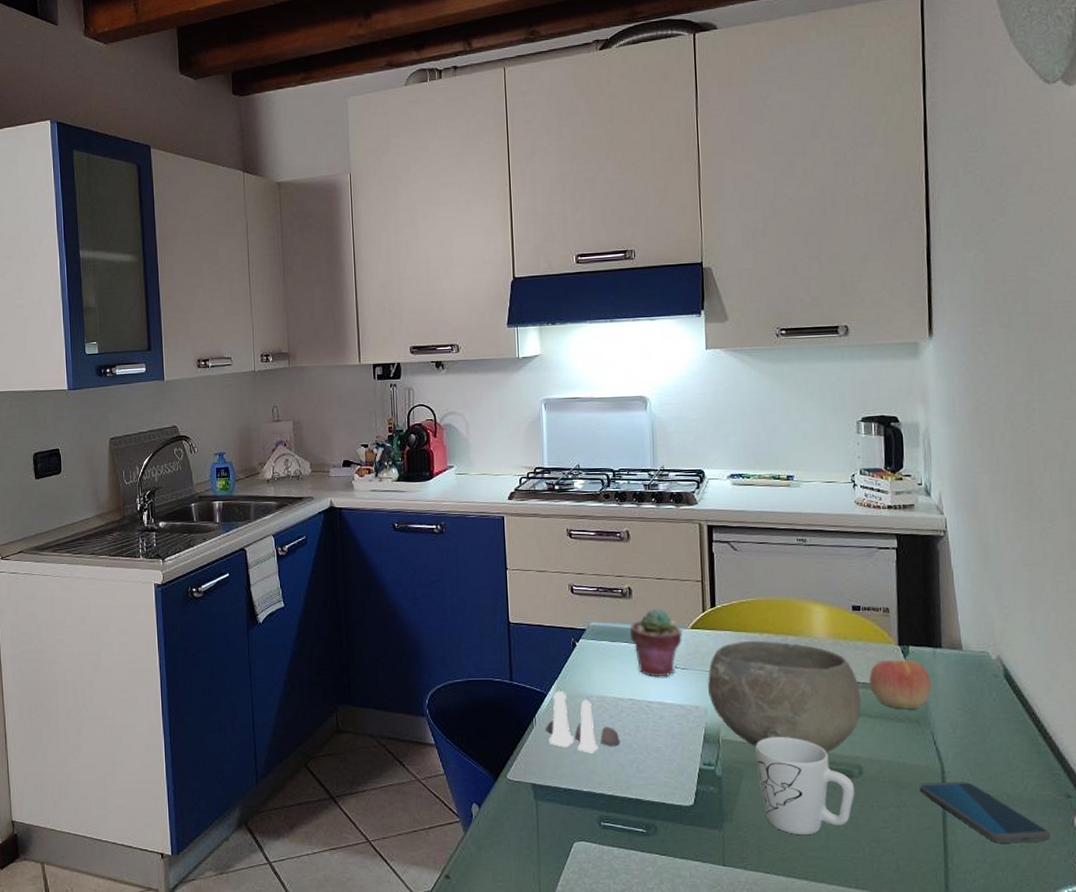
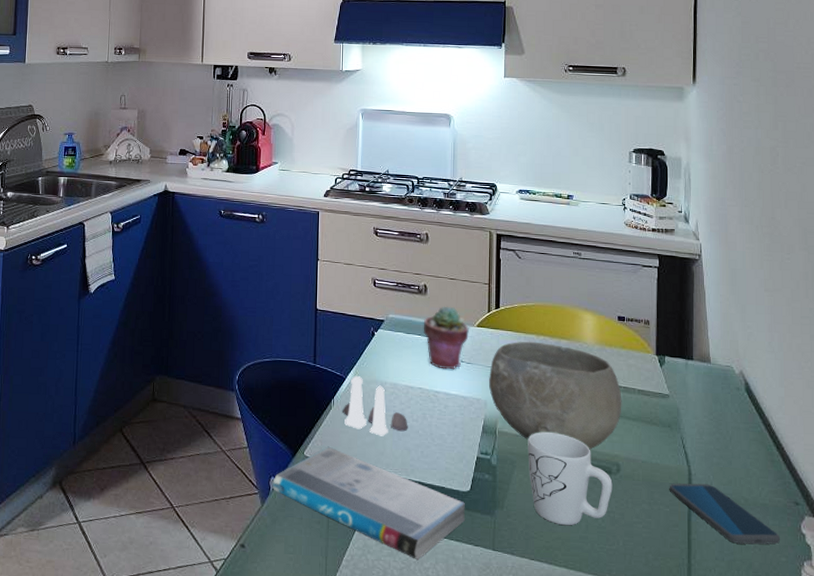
book: none [475,767,690,880] -> present [273,446,465,559]
apple: present [869,659,931,709] -> none [630,368,682,414]

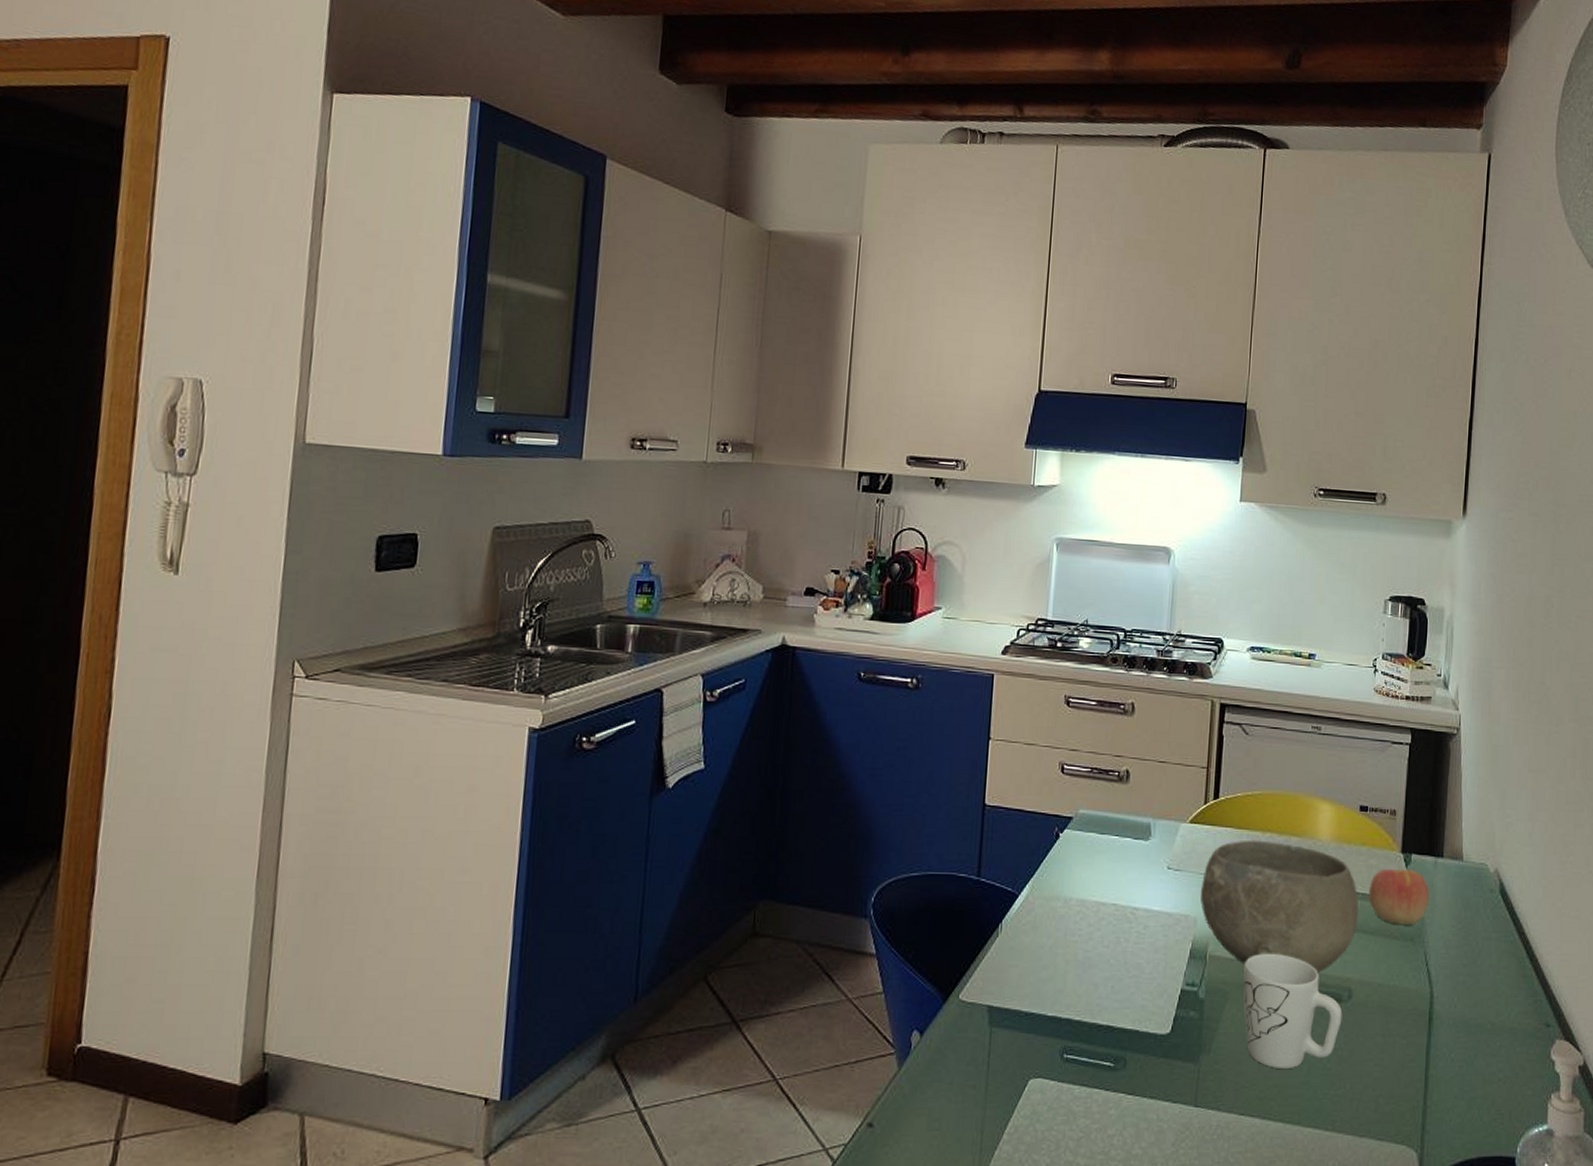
book: present [273,446,465,559] -> none [915,985,1163,1125]
salt and pepper shaker set: present [343,375,408,436] -> none [1013,890,1097,969]
potted succulent: present [423,306,469,370] -> none [1121,797,1179,879]
apple: none [630,368,682,414] -> present [1369,868,1429,924]
smartphone: present [669,483,781,545] -> none [1407,1007,1528,1078]

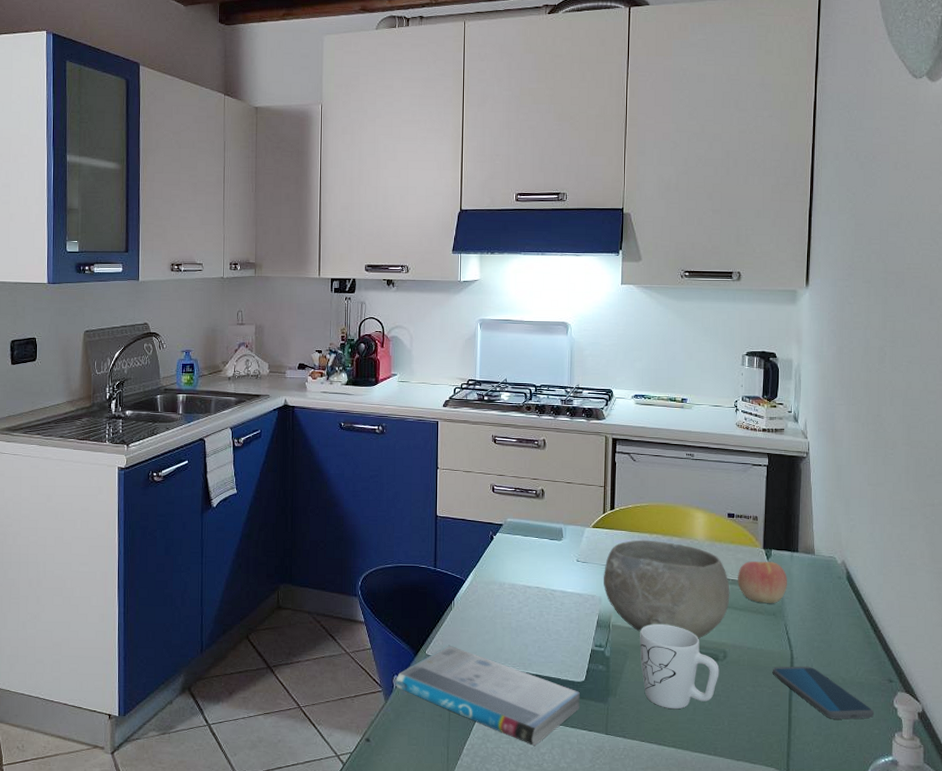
book: none [915,985,1163,1125] -> present [396,645,580,746]
smartphone: none [1407,1007,1528,1078] -> present [772,666,875,720]

